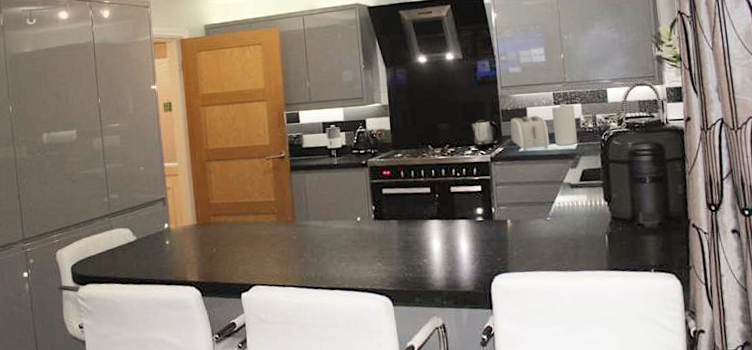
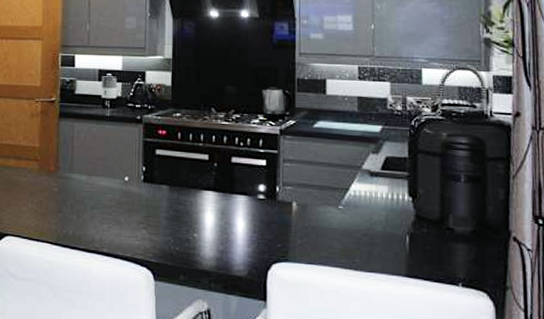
toaster: present [510,115,549,151] -> none [306,88,349,128]
paper towel holder: present [551,104,577,146] -> none [355,80,383,128]

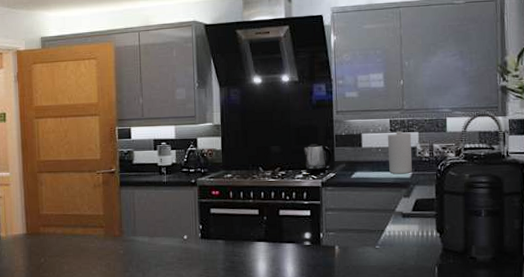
paper towel holder: none [355,80,383,128] -> present [387,131,412,175]

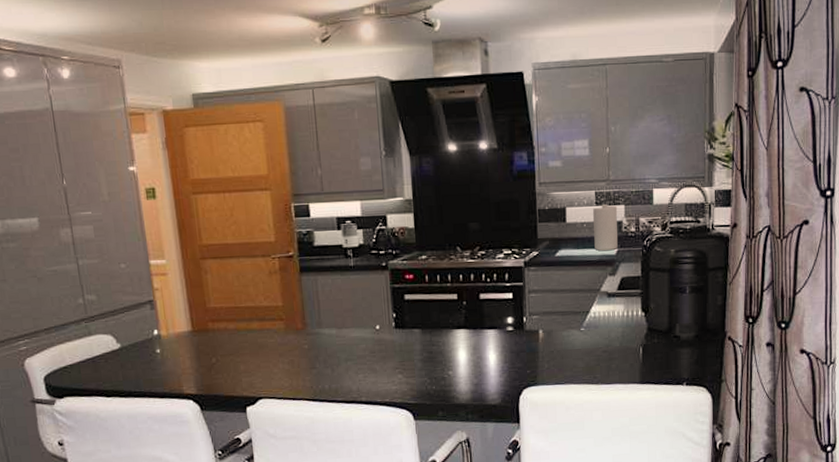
kettle: present [304,143,333,175] -> none [504,219,536,254]

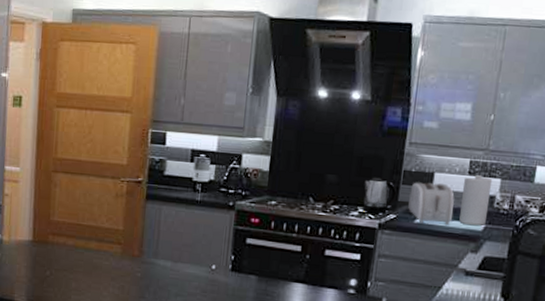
kettle: none [504,219,536,254] -> present [362,177,397,214]
toaster: none [547,216,588,256] -> present [408,182,455,225]

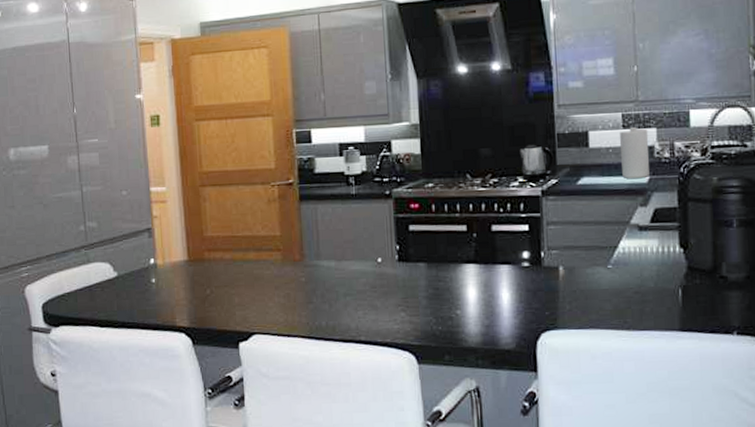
toaster: present [408,182,455,225] -> none [567,140,614,185]

